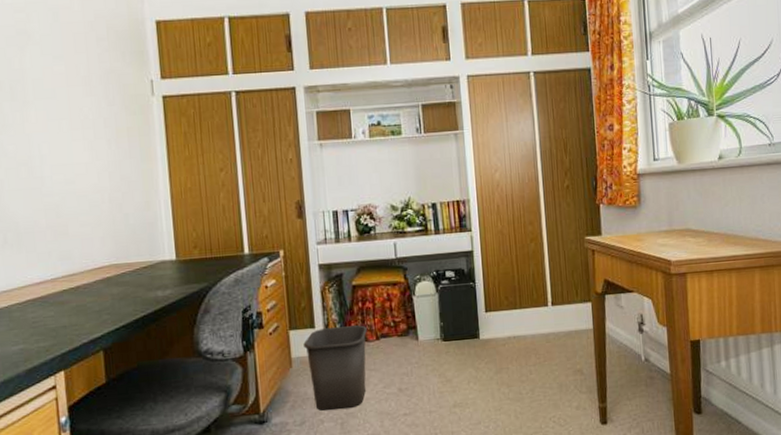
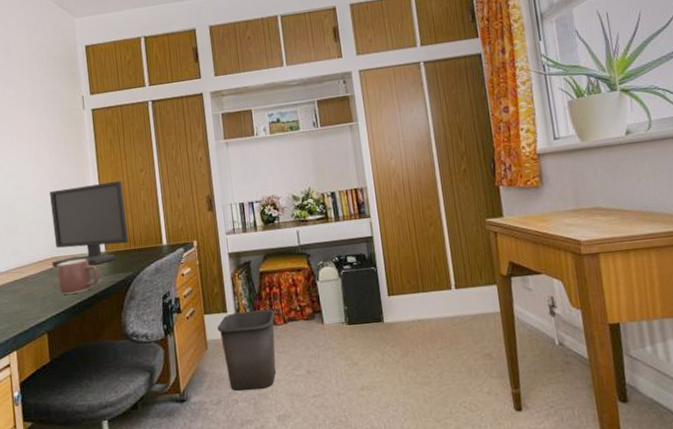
computer monitor: none [108,180,205,276] -> present [50,180,129,267]
mug: none [116,266,168,308] -> present [57,258,99,296]

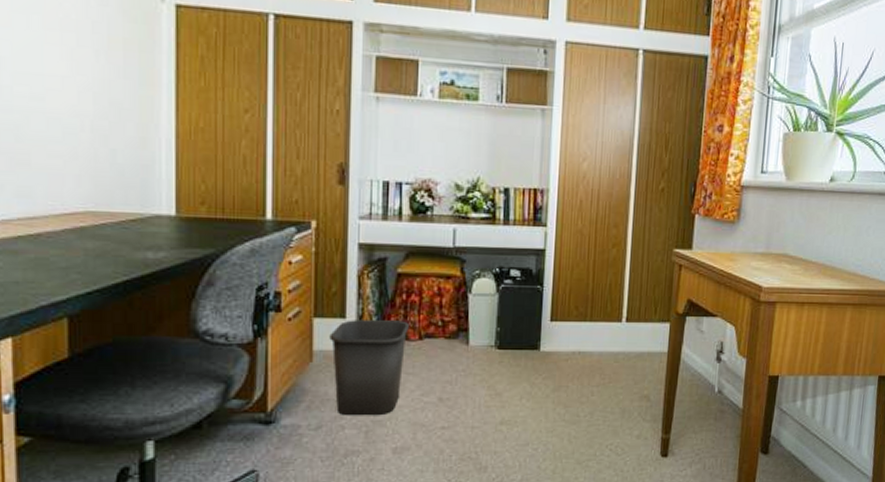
computer monitor: present [50,180,129,267] -> none [85,114,215,232]
mug: present [57,258,99,296] -> none [93,219,161,269]

